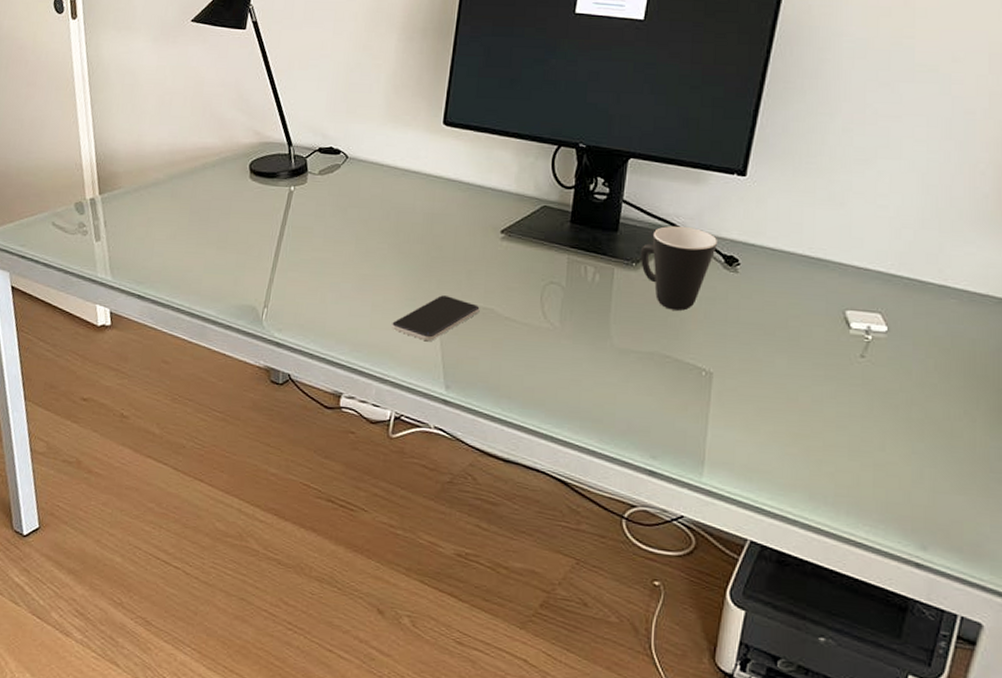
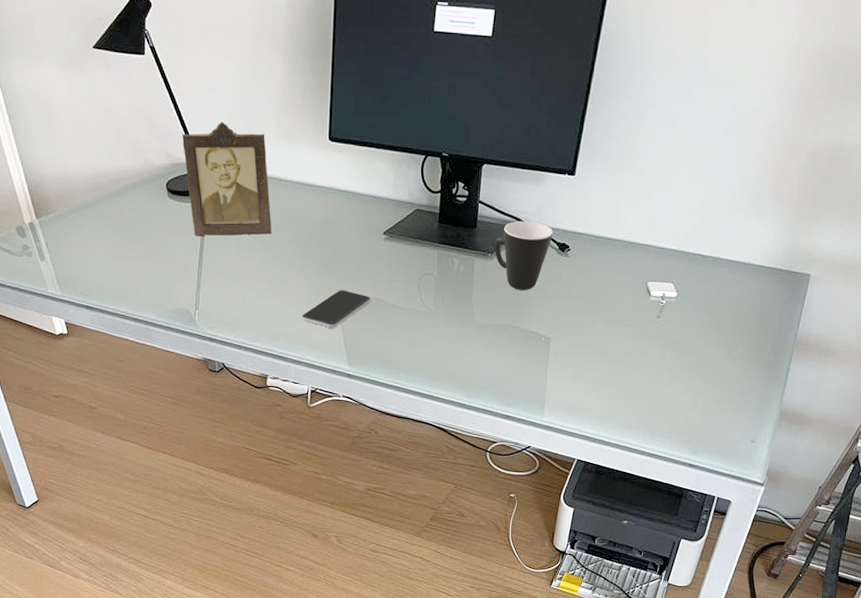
photo frame: none [274,101,370,226] -> present [182,122,271,236]

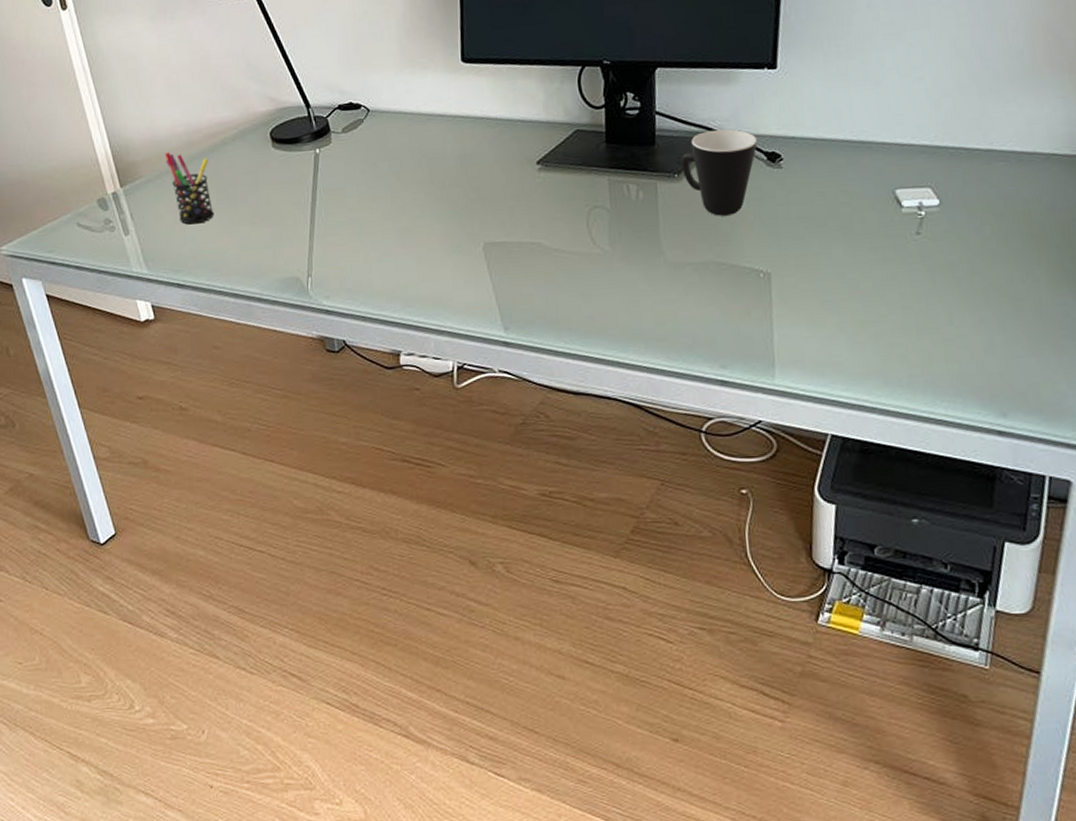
pen holder: none [75,192,118,257] -> present [164,152,214,225]
photo frame: present [182,122,271,236] -> none [288,56,397,188]
smartphone: present [302,290,371,329] -> none [440,236,527,286]

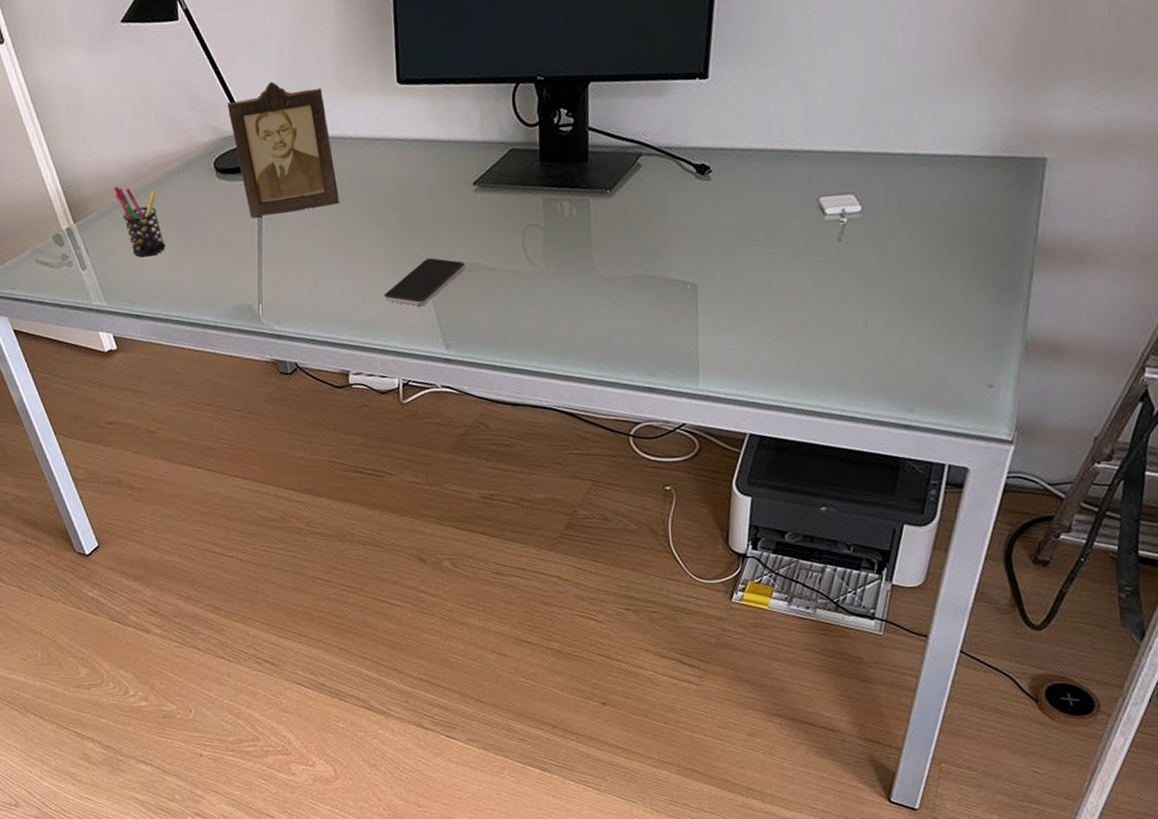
photo frame: none [288,56,397,188] -> present [227,82,339,217]
smartphone: none [440,236,527,286] -> present [384,258,466,307]
mug: present [680,129,757,216] -> none [612,142,687,230]

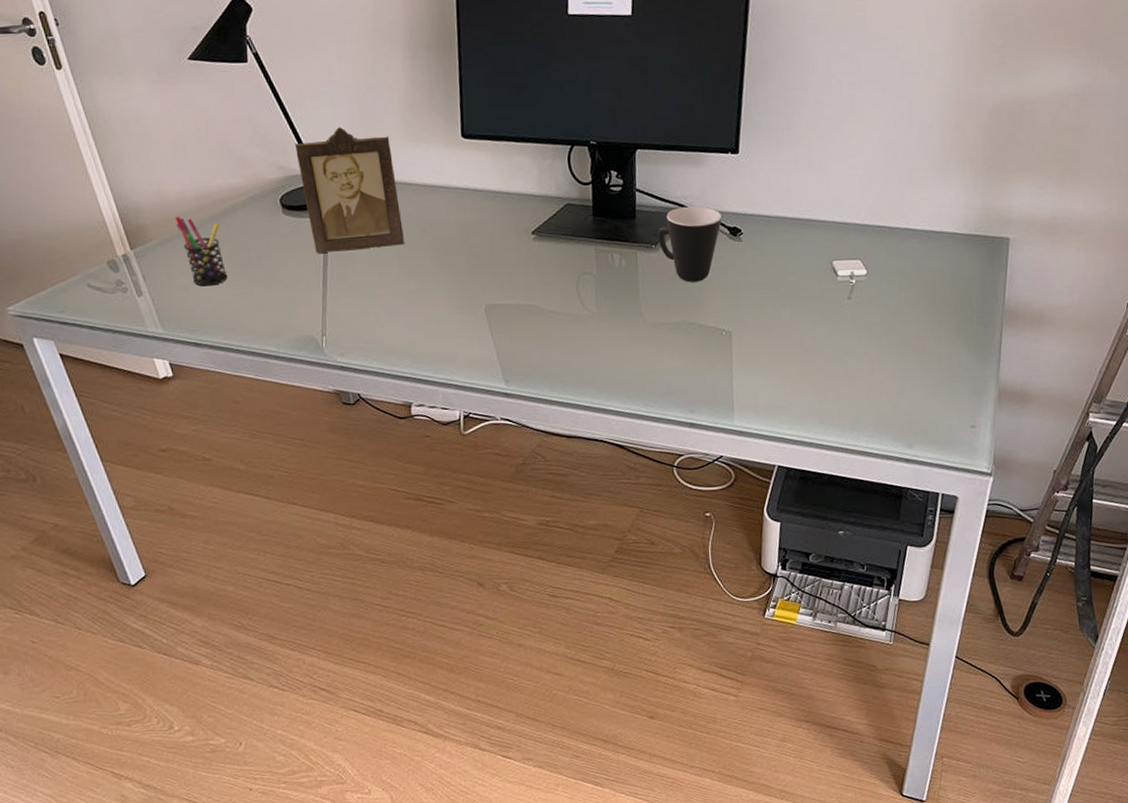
smartphone: present [384,258,466,307] -> none [446,299,524,344]
mug: none [612,142,687,230] -> present [657,206,722,282]

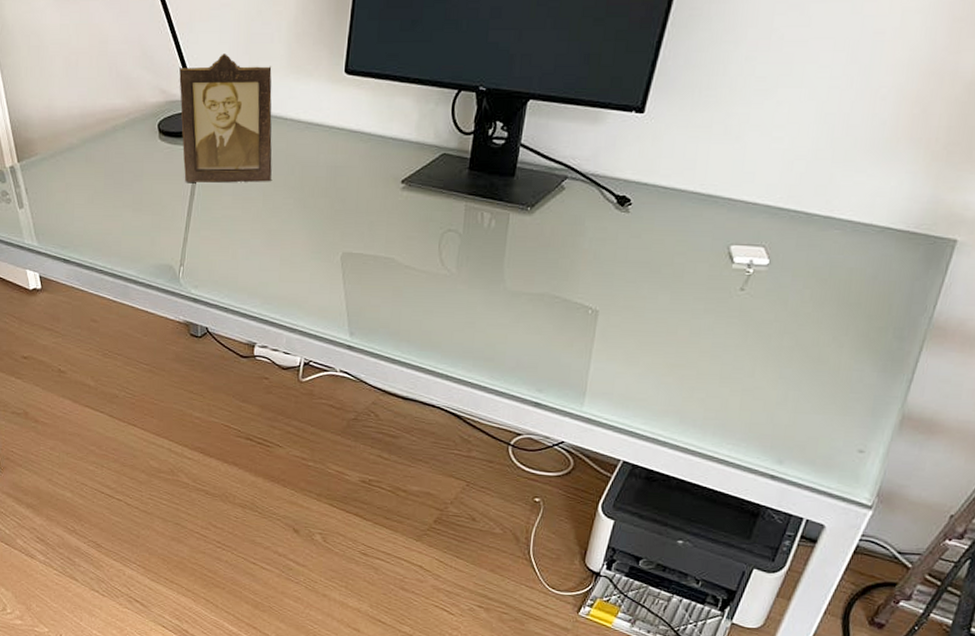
pen holder: present [174,216,228,287] -> none [59,133,101,205]
mug: present [657,206,722,282] -> none [535,168,611,252]

